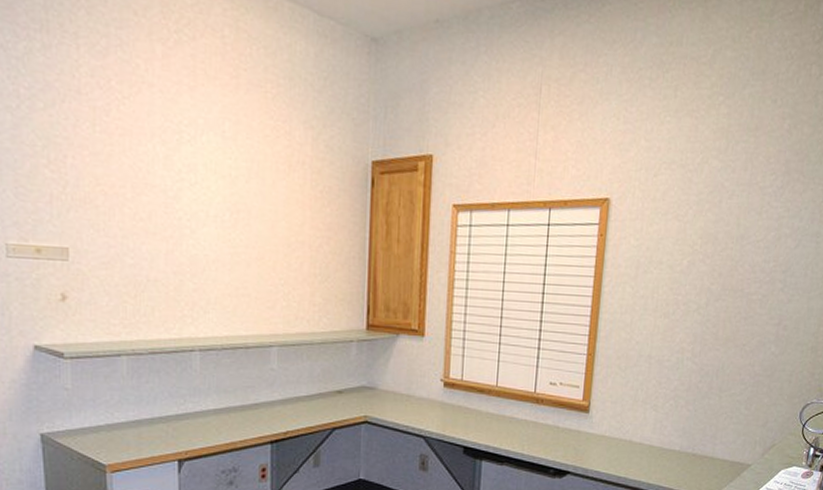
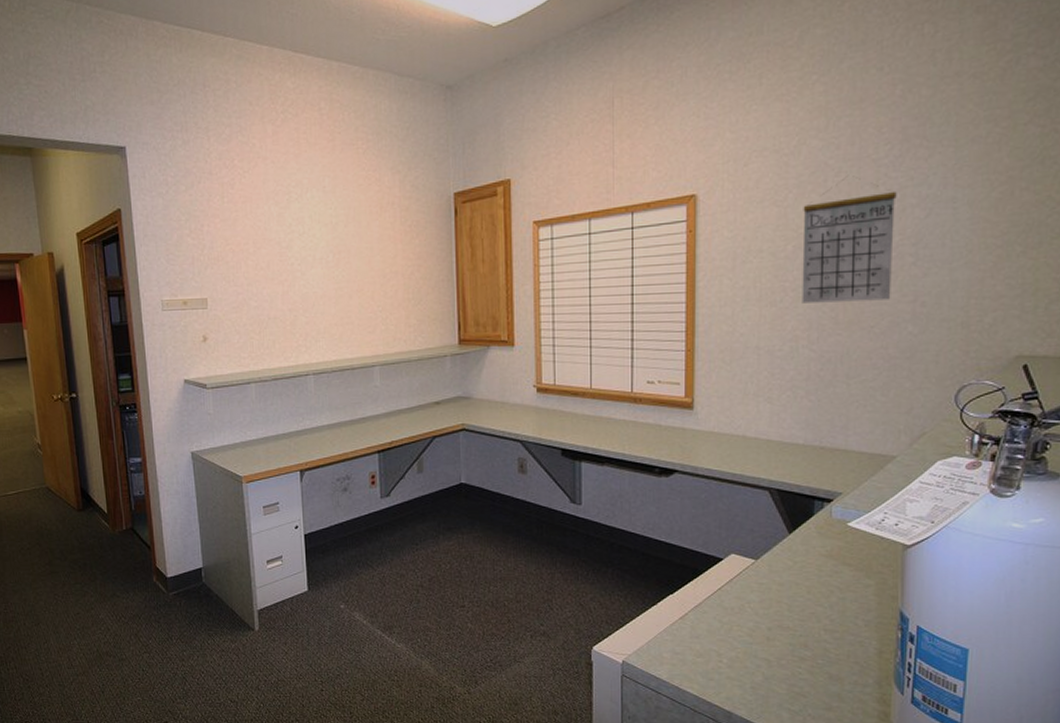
calendar: none [690,200,776,321] -> present [802,176,897,304]

